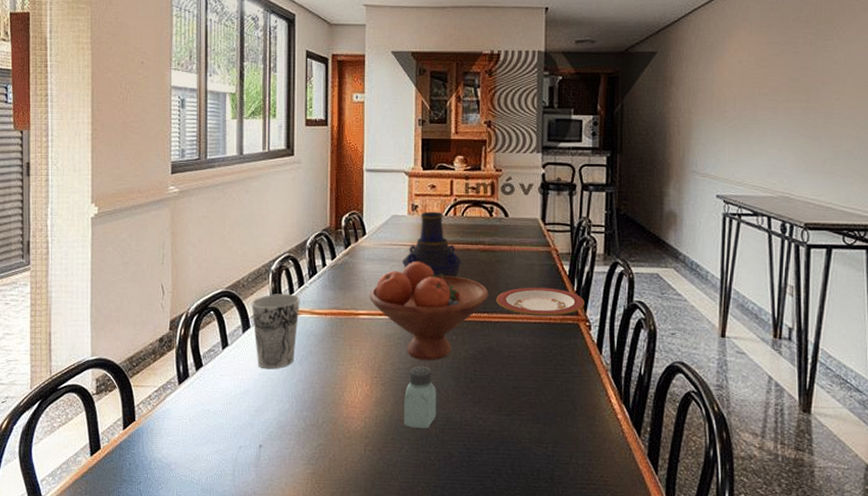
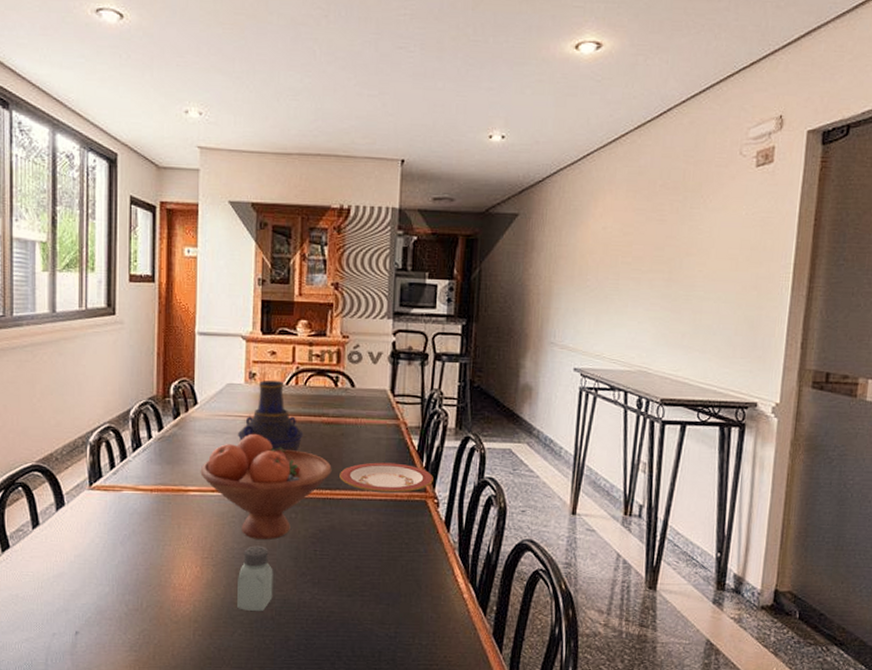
cup: present [251,294,300,370] -> none [66,468,122,551]

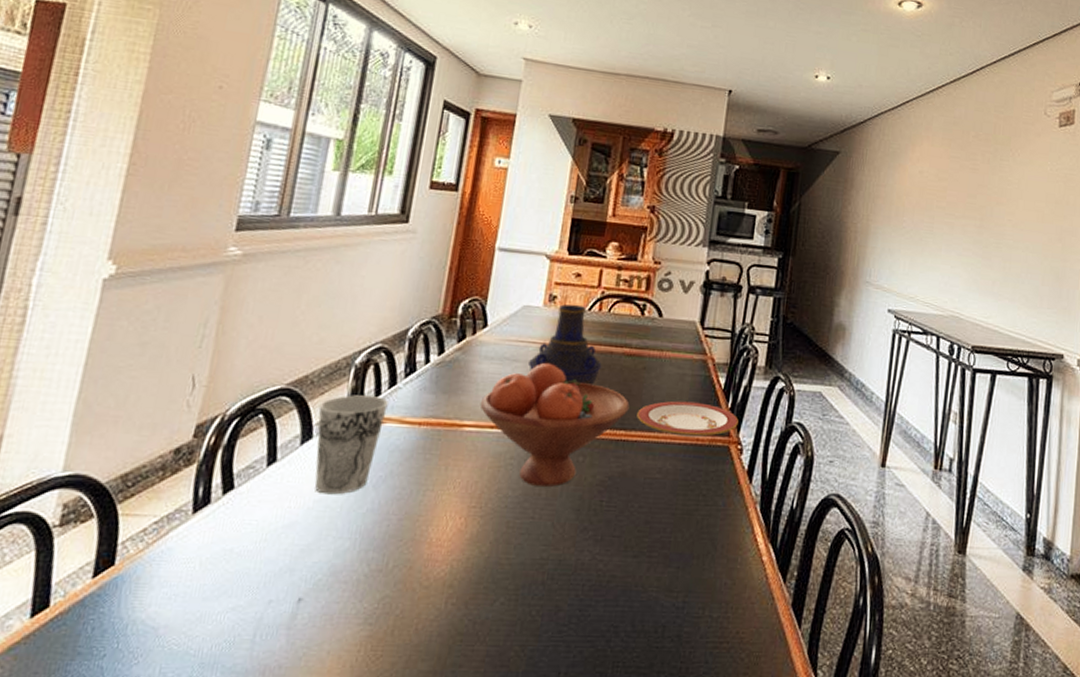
cup: none [66,468,122,551] -> present [314,395,389,495]
saltshaker: present [237,545,273,611] -> none [503,493,551,574]

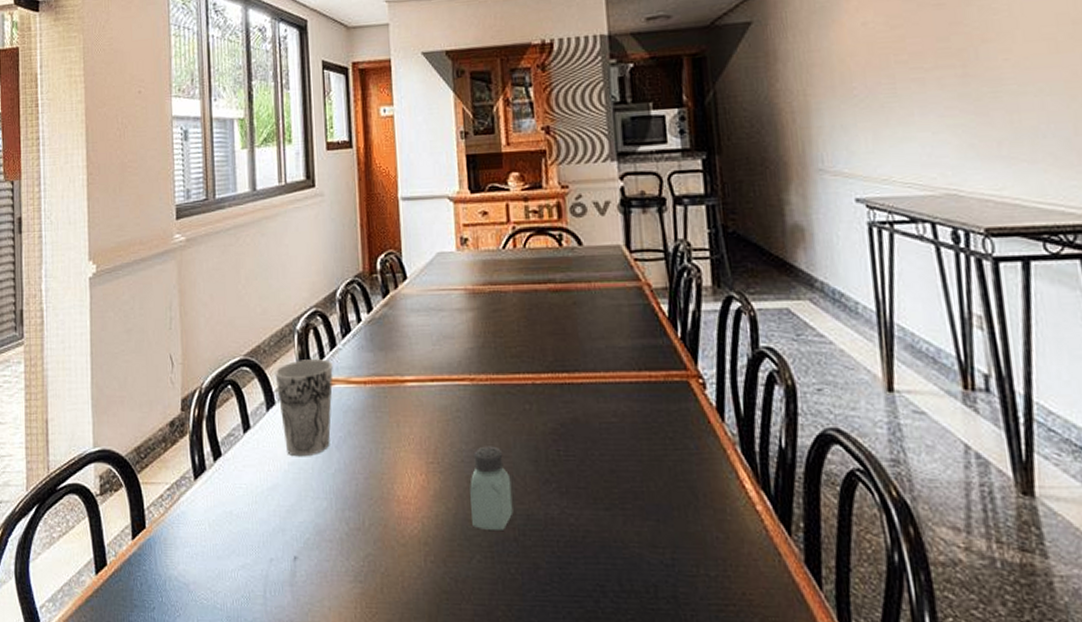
fruit bowl: present [480,362,630,487] -> none [416,308,567,438]
saltshaker: none [503,493,551,574] -> present [470,446,513,530]
vase: present [528,304,602,385] -> none [454,244,529,328]
plate: present [637,401,739,437] -> none [577,334,694,374]

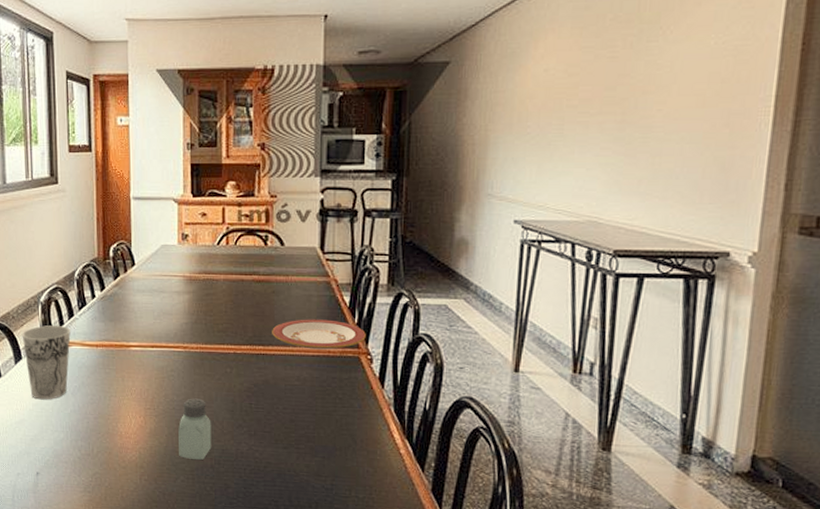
plate: none [577,334,694,374] -> present [272,319,366,350]

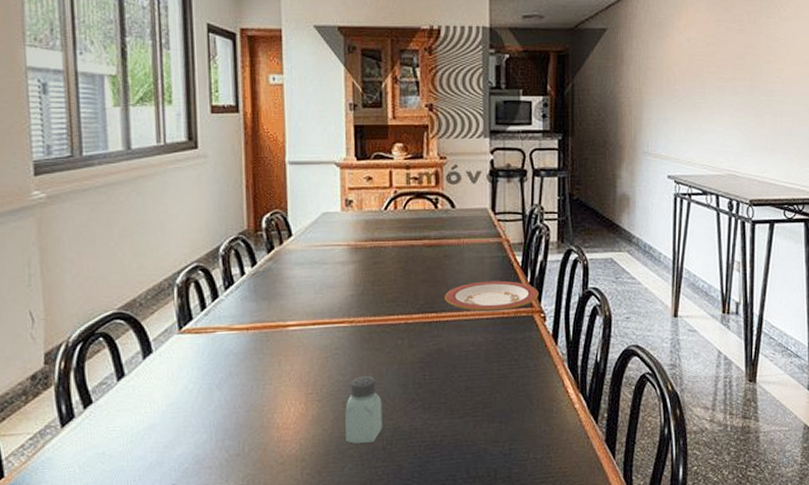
cup: present [22,325,71,400] -> none [152,310,215,398]

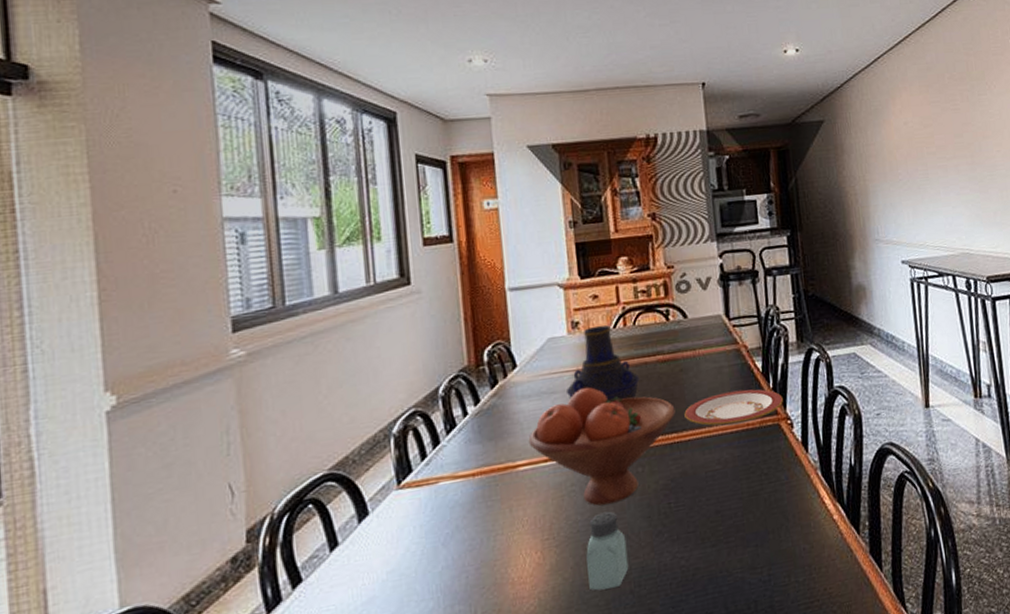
fruit bowl: none [299,261,437,370] -> present [528,387,676,506]
vase: none [337,205,406,278] -> present [567,325,640,402]

